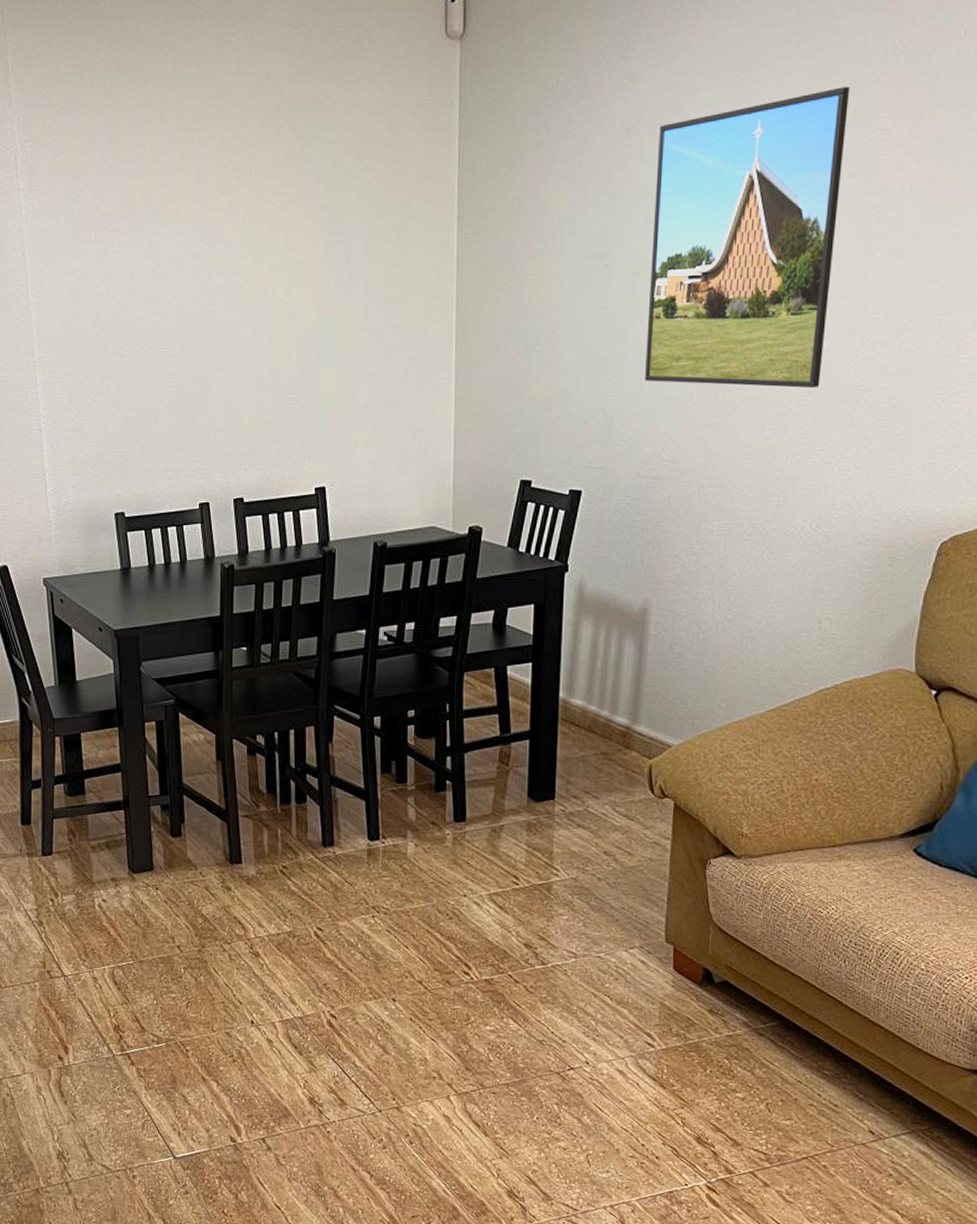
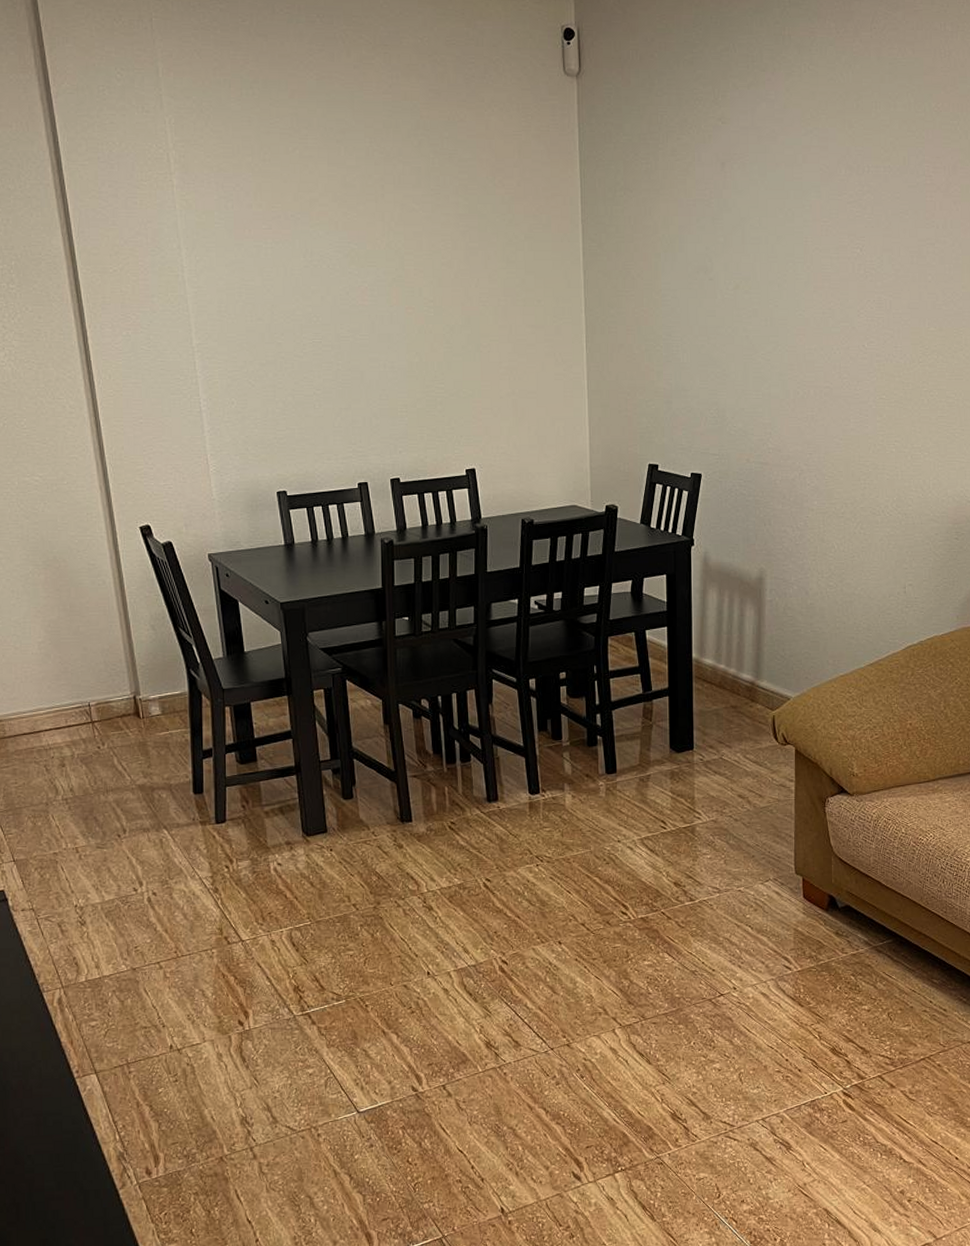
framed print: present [645,87,851,389] -> none [748,139,900,389]

